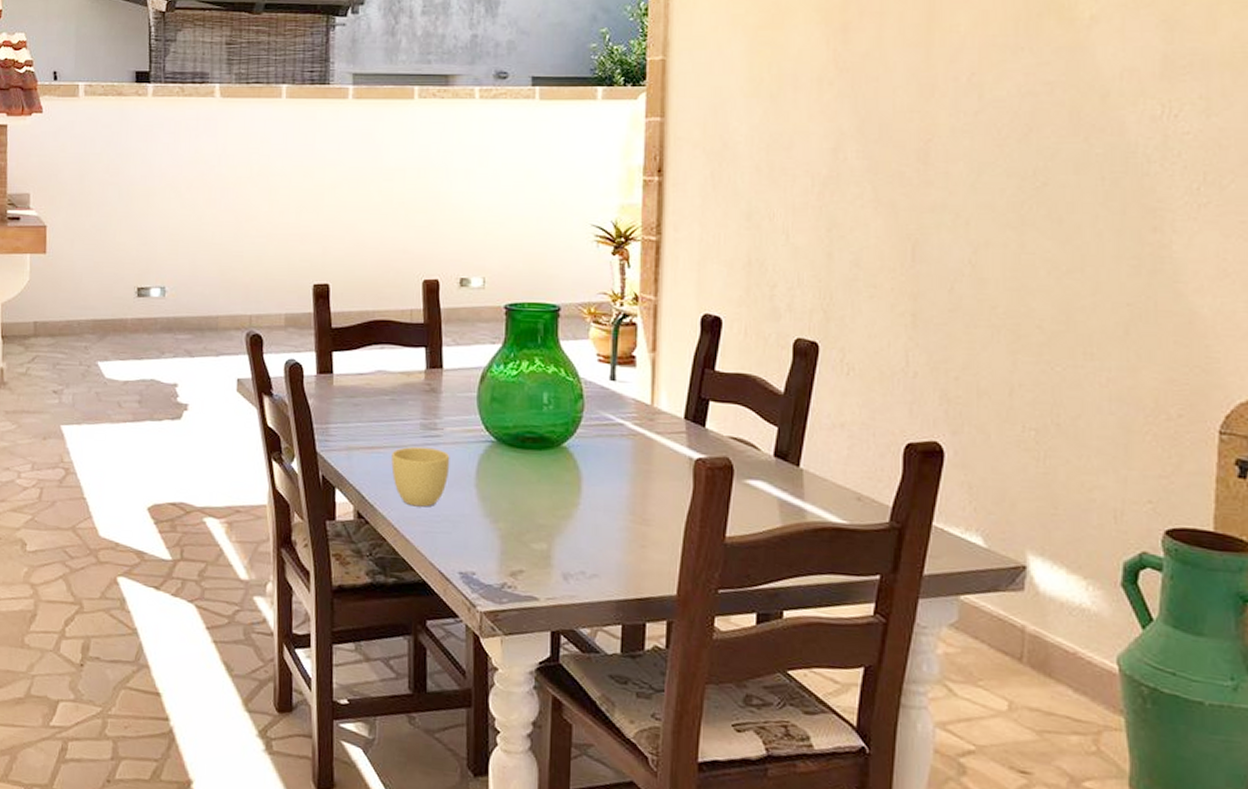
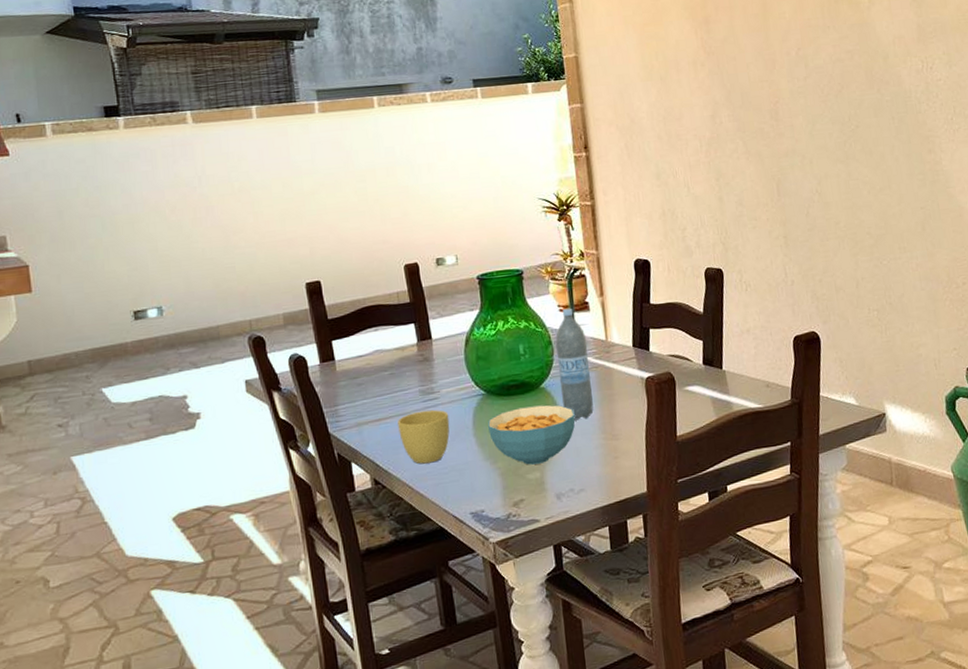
cereal bowl: none [492,465,599,535] -> present [487,405,575,465]
water bottle: none [585,359,627,494] -> present [555,308,594,421]

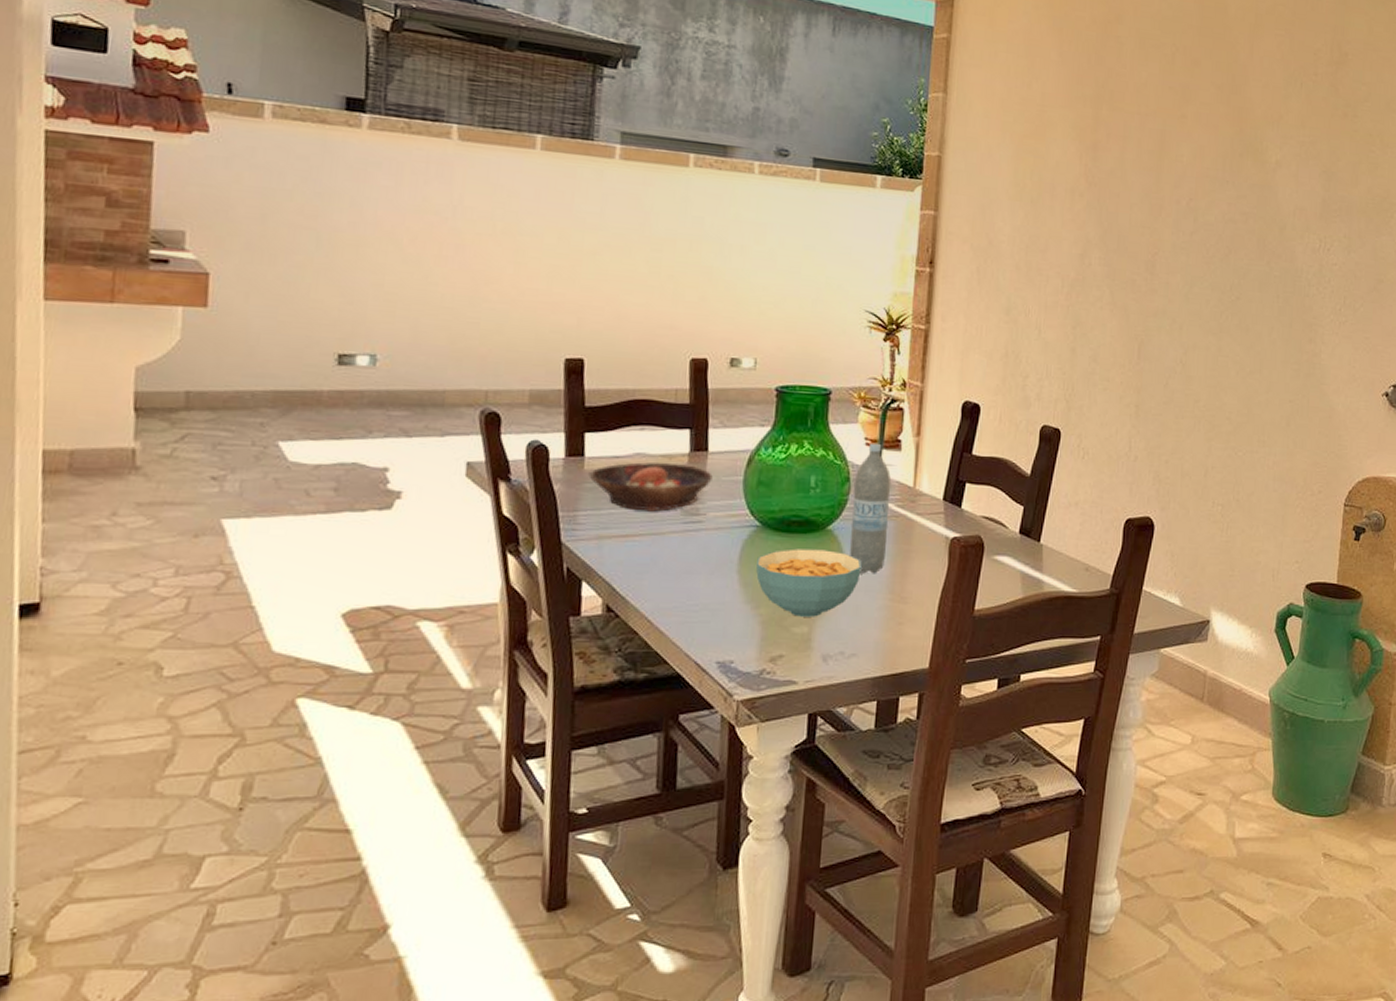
bowl: none [341,353,440,398] -> present [588,462,713,512]
cup: present [398,409,450,464] -> none [647,533,712,597]

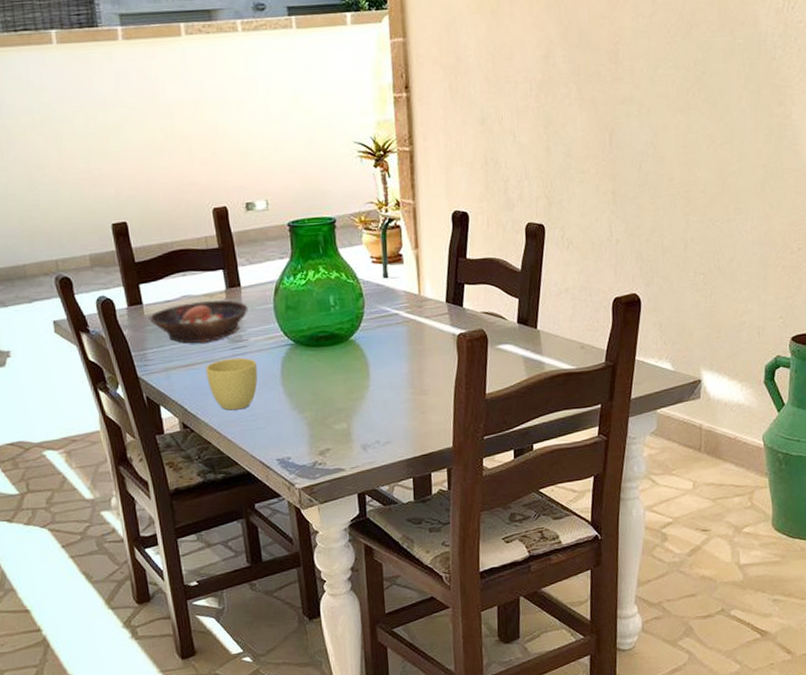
cup: none [647,533,712,597] -> present [206,357,258,411]
cereal bowl: present [755,548,862,617] -> none [295,357,384,416]
water bottle: present [849,443,892,574] -> none [366,259,403,374]

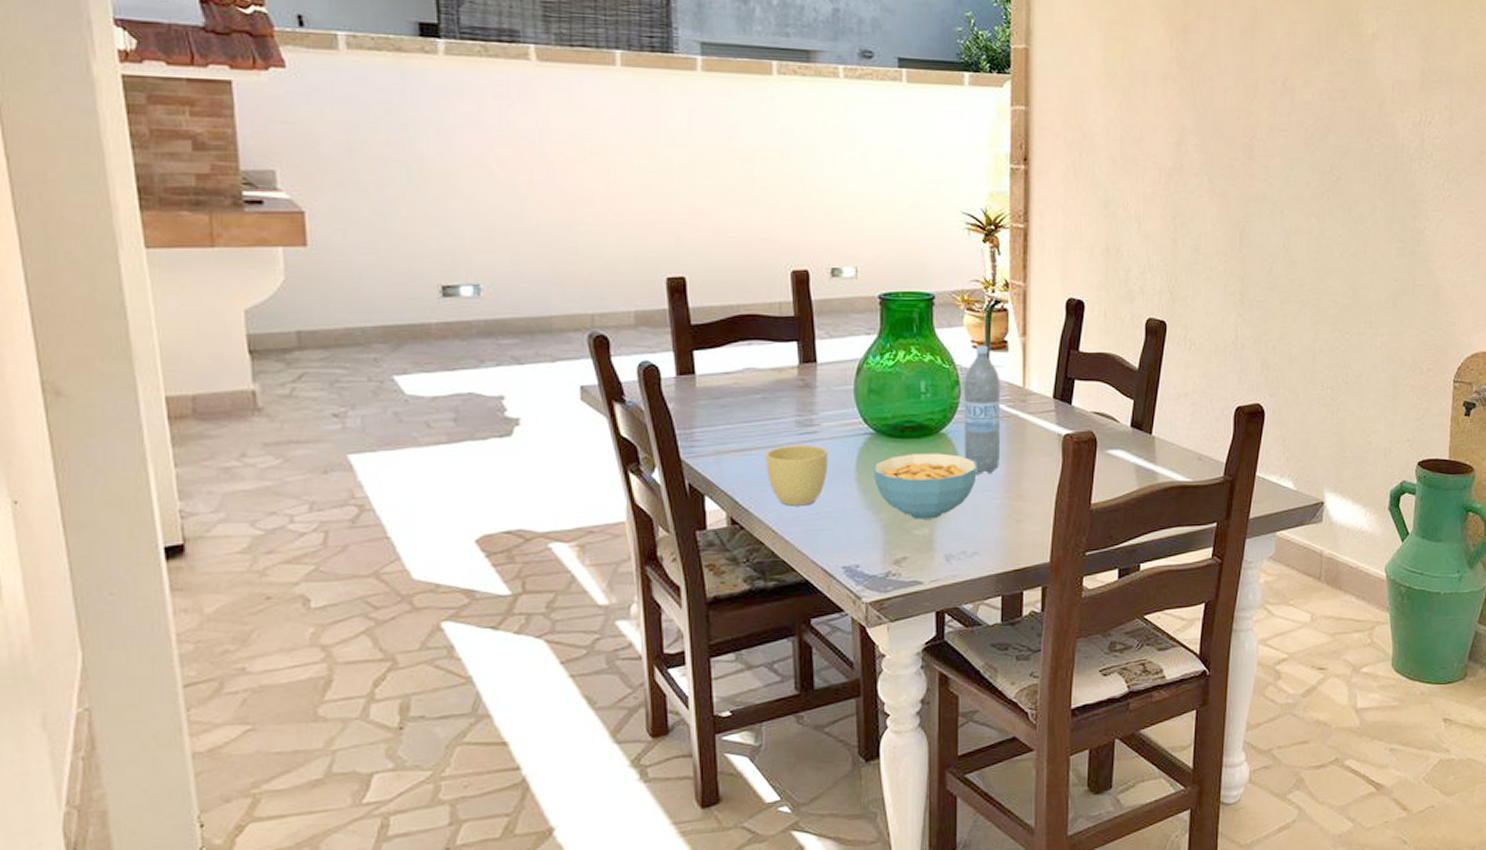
bowl: present [149,300,248,343] -> none [701,375,823,425]
cereal bowl: none [295,357,384,416] -> present [873,453,977,519]
water bottle: none [366,259,403,374] -> present [963,345,1001,475]

